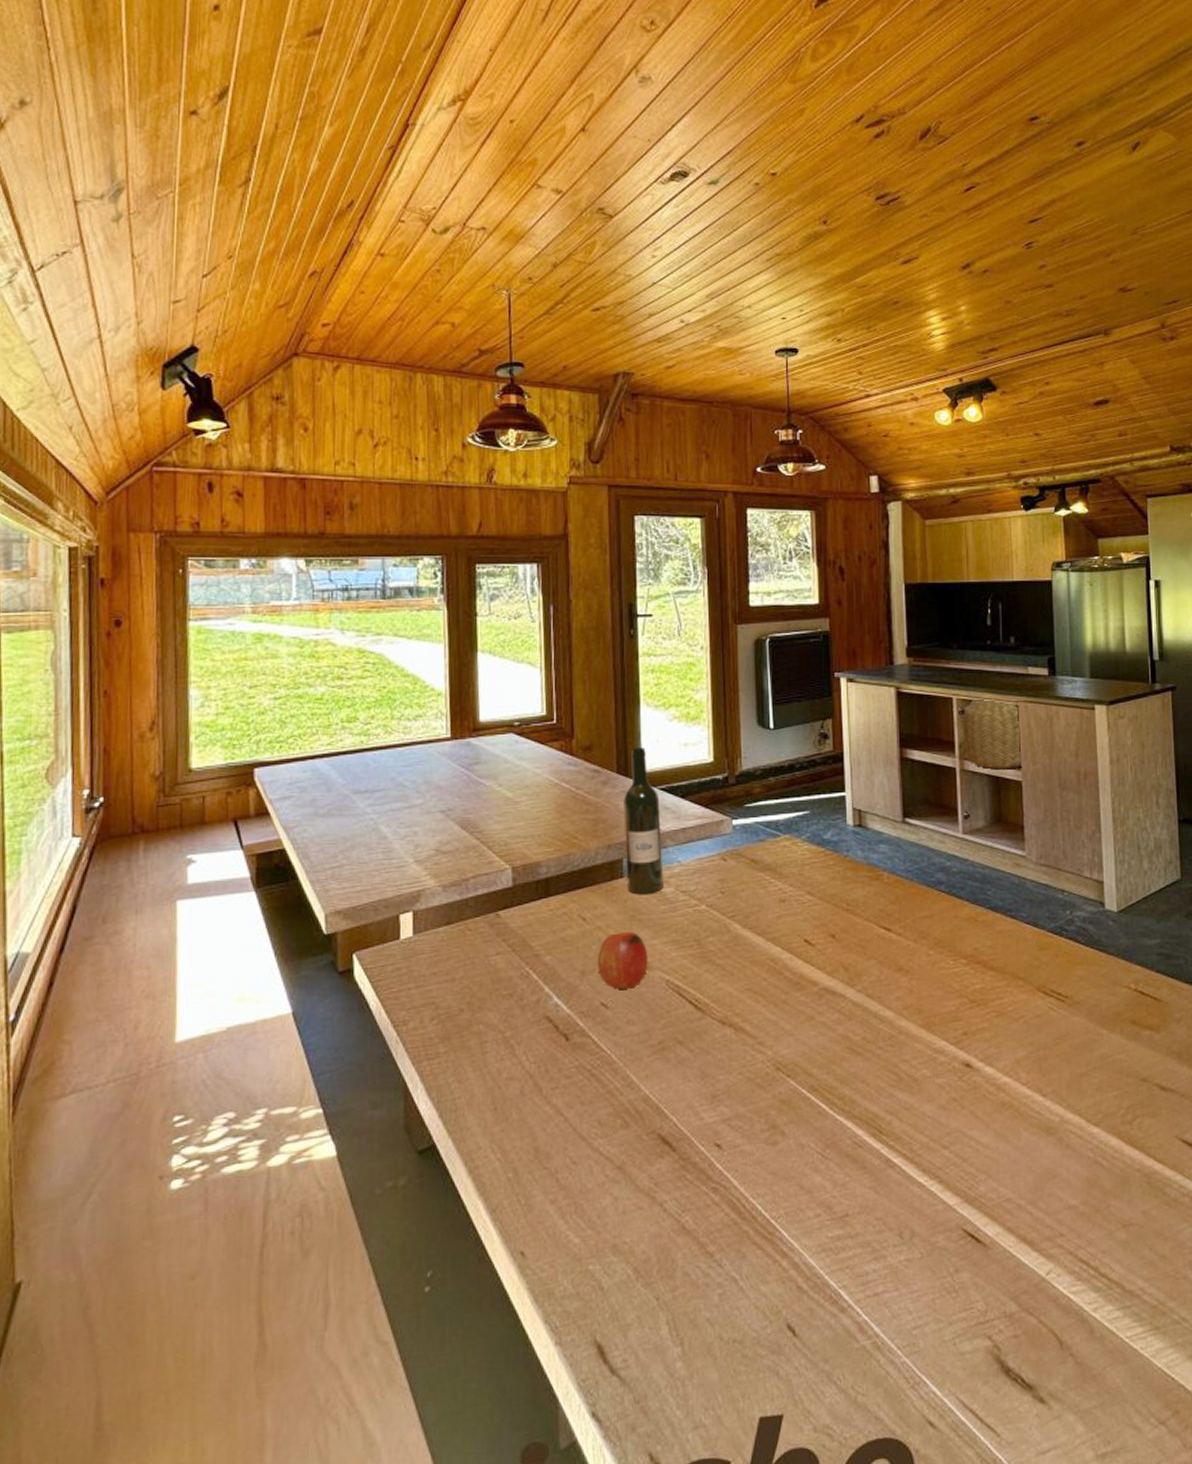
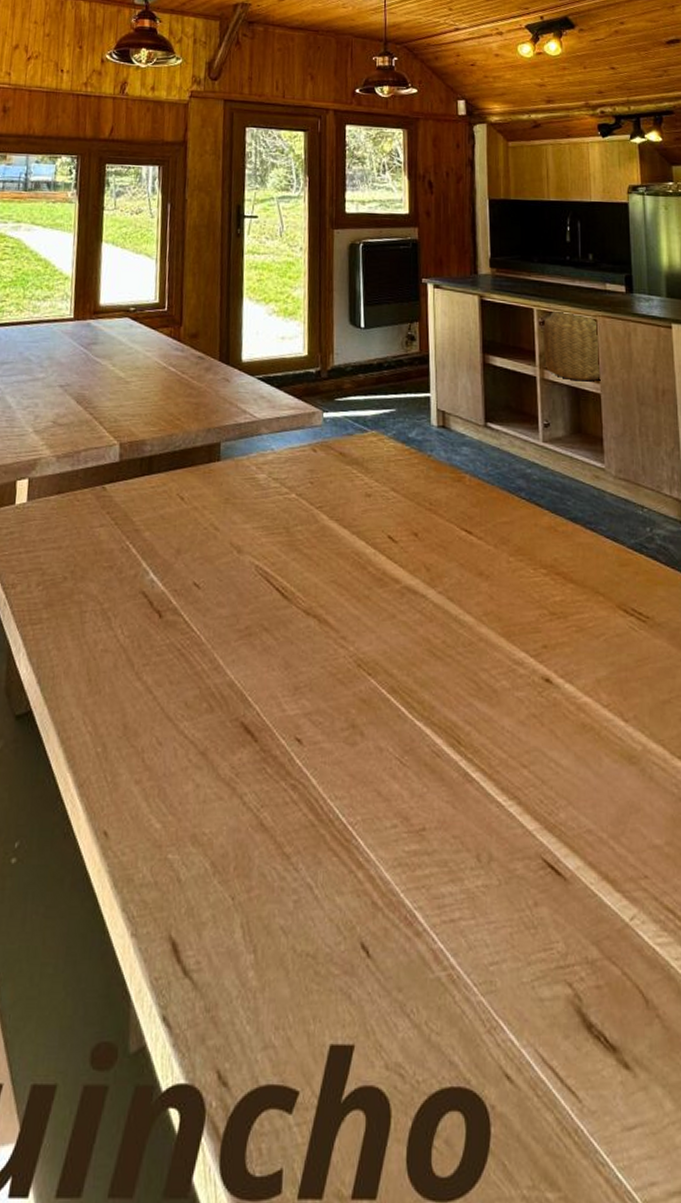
fruit: present [597,932,648,989] -> none [192,514,240,571]
wine bottle: present [623,747,664,895] -> none [223,338,258,479]

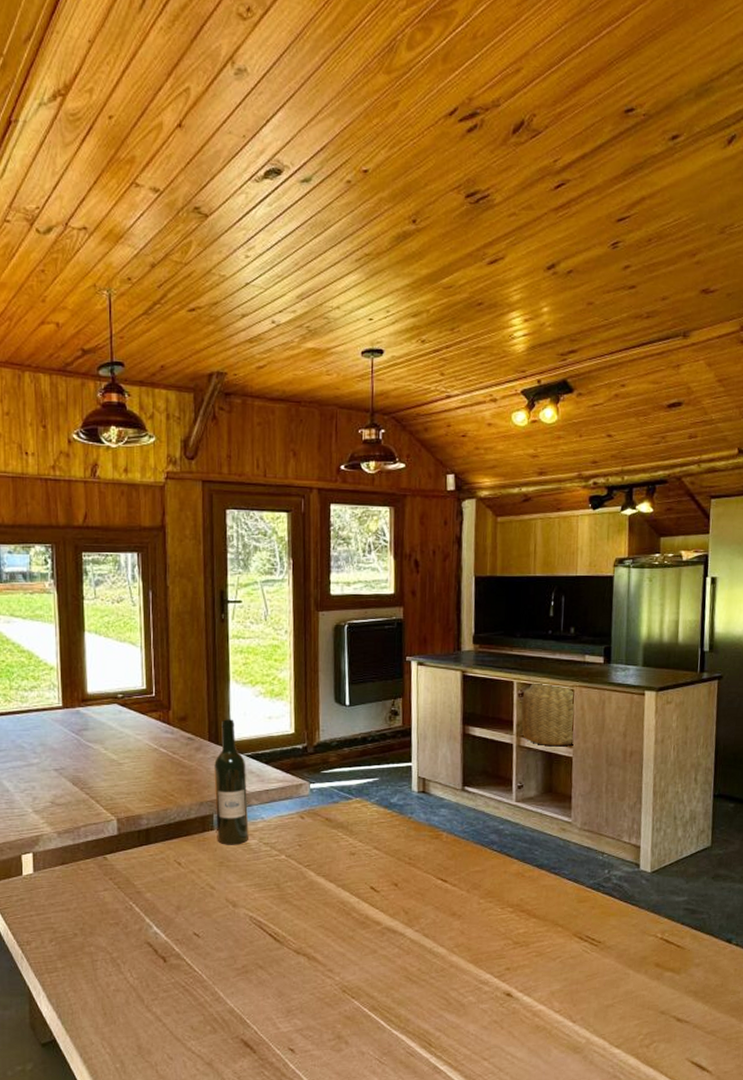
wine bottle: none [223,338,258,479] -> present [214,719,249,845]

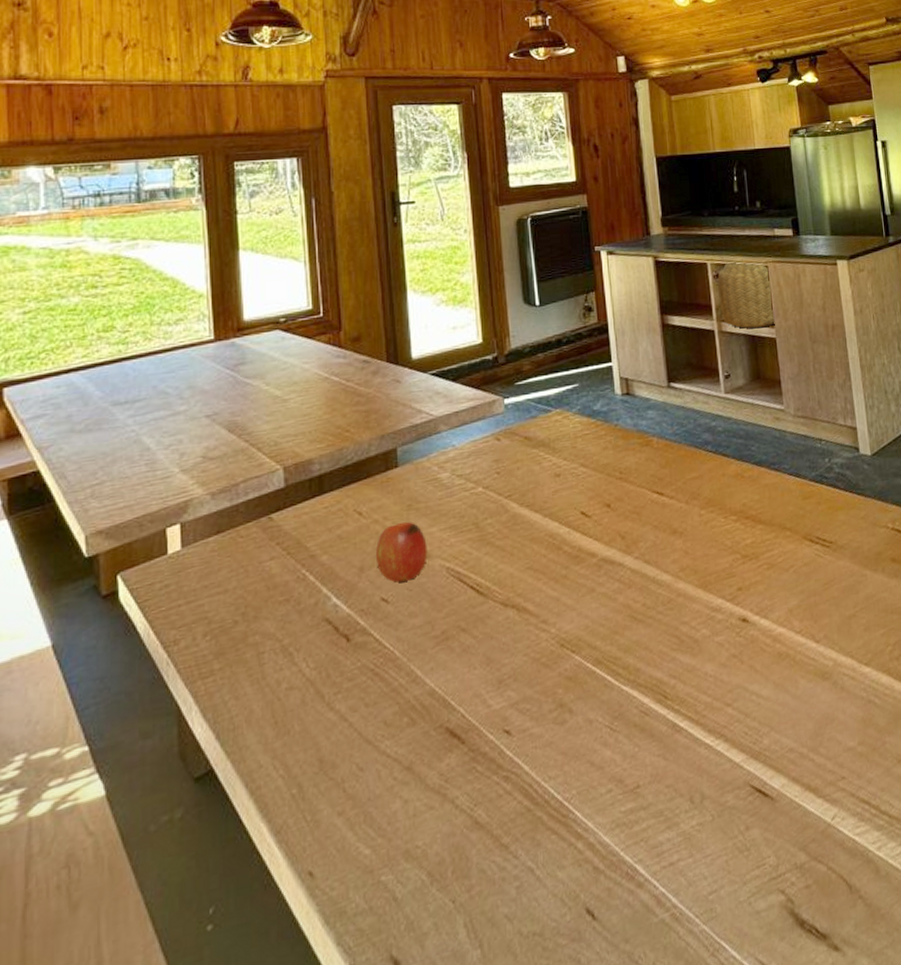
fruit: none [190,876,235,922] -> present [375,522,428,583]
wine bottle: present [214,719,249,845] -> none [395,334,439,484]

